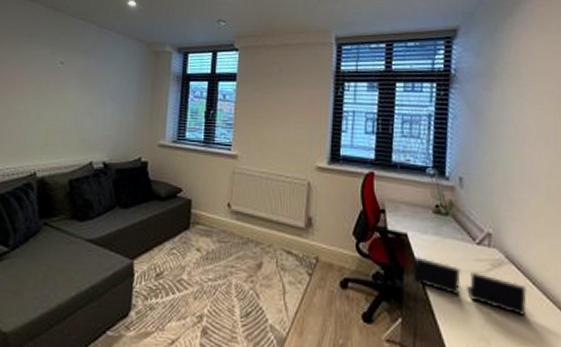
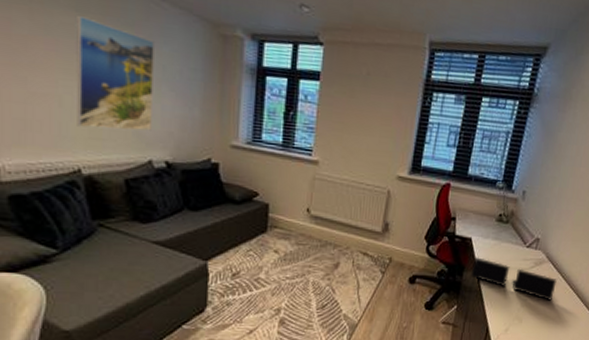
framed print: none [37,49,102,137] -> present [76,16,154,131]

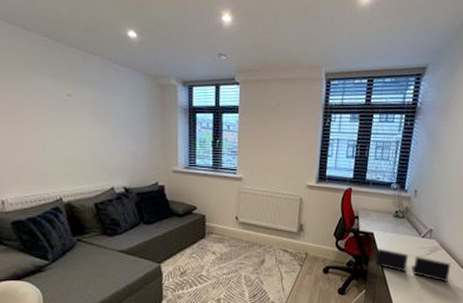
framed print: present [76,16,154,131] -> none [52,81,112,165]

